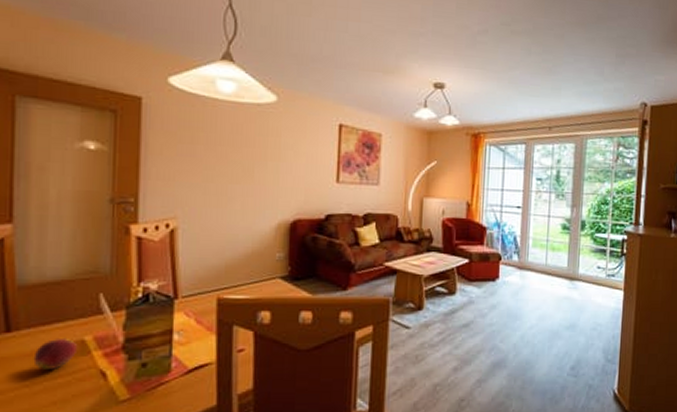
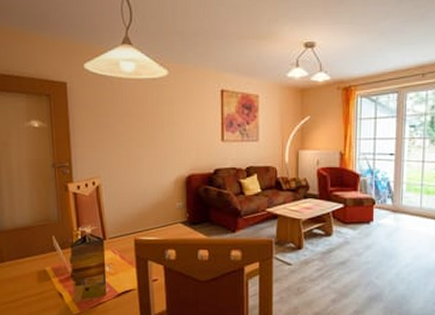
apple: present [33,337,77,369] -> none [15,268,42,290]

